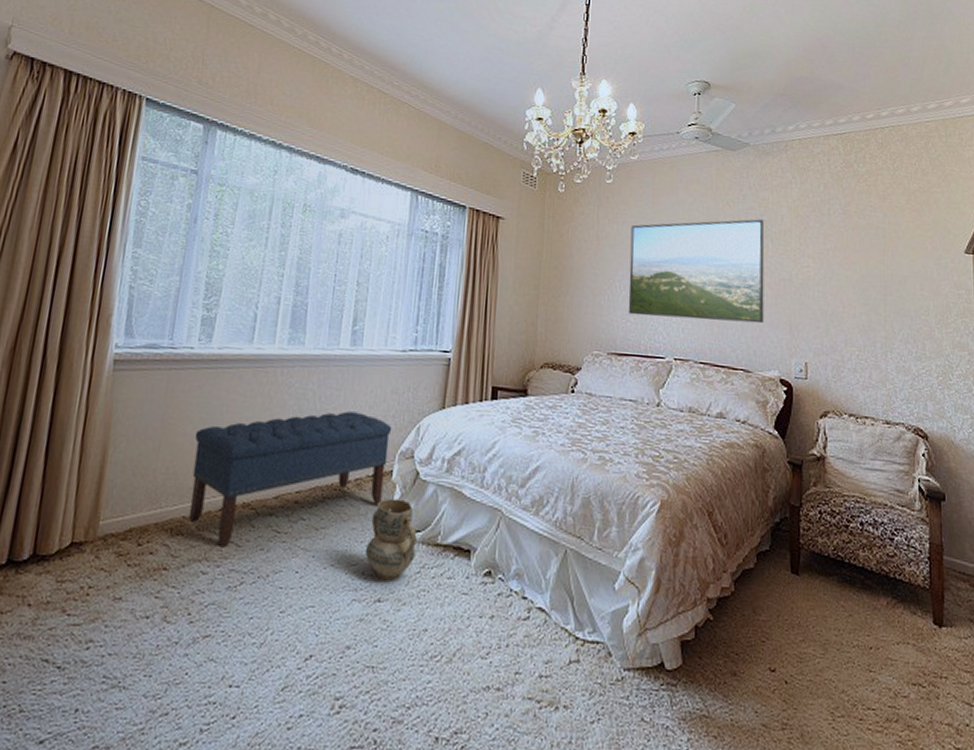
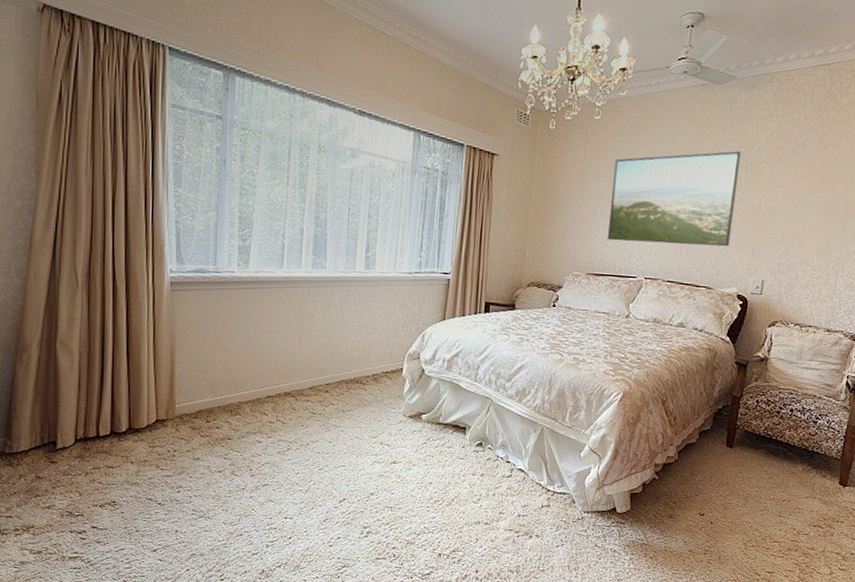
bench: present [188,411,392,548] -> none [242,322,402,425]
ceramic jug: present [364,498,417,581] -> none [382,389,423,449]

